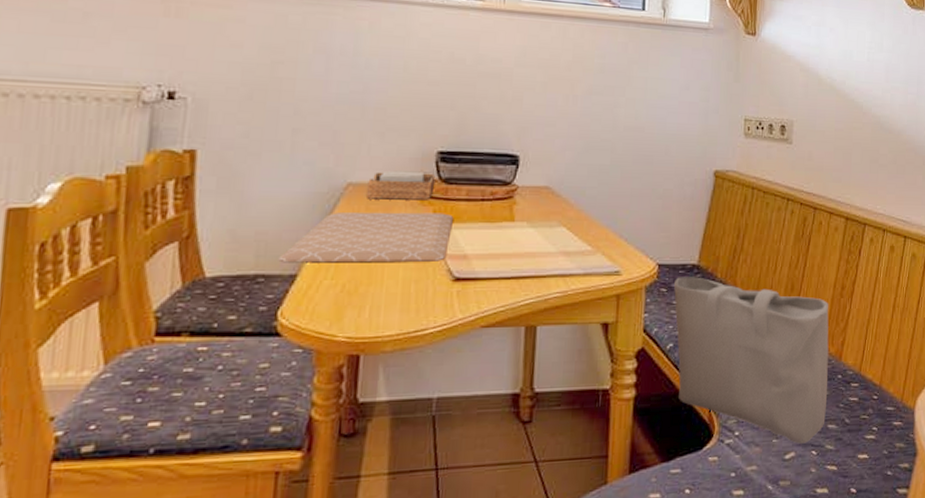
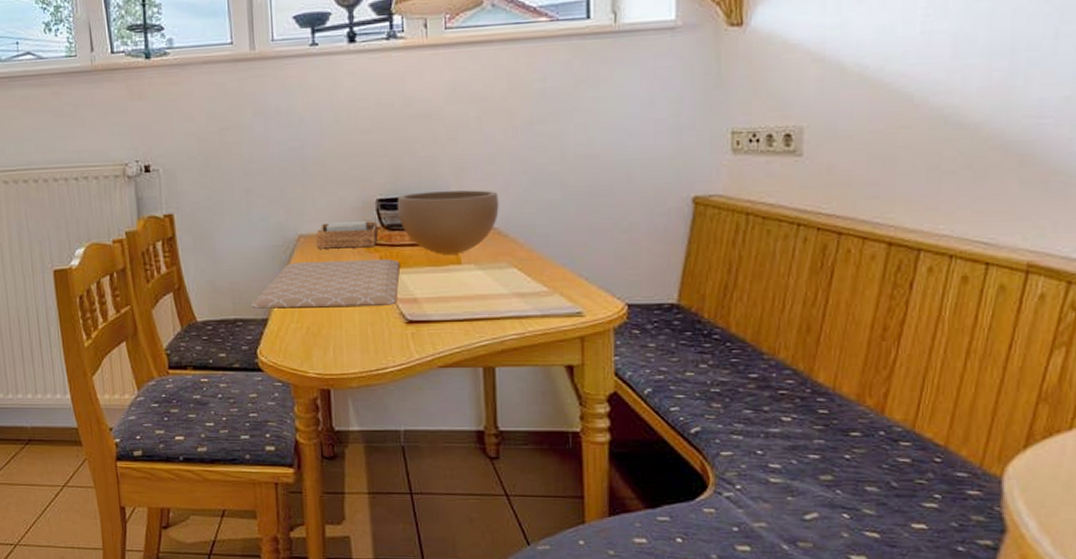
bowl: none [457,148,556,211] -> present [397,190,499,254]
tote bag: present [674,277,829,444] -> none [649,317,865,505]

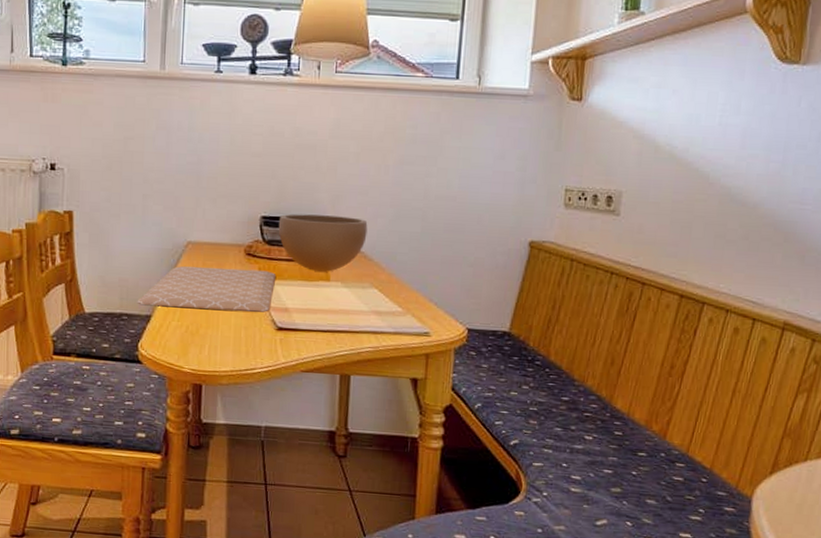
napkin holder: present [316,220,378,249] -> none [202,232,260,259]

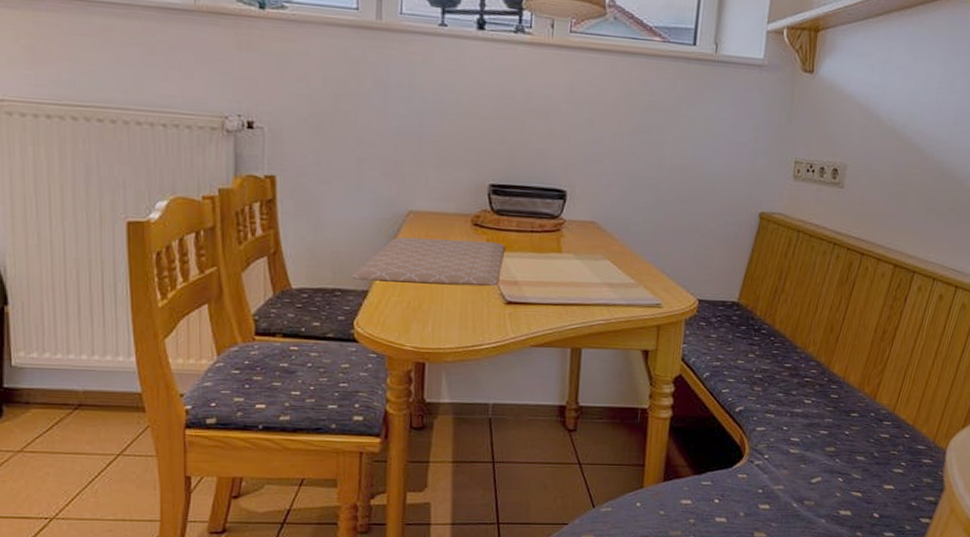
bowl: present [278,213,368,272] -> none [507,182,602,243]

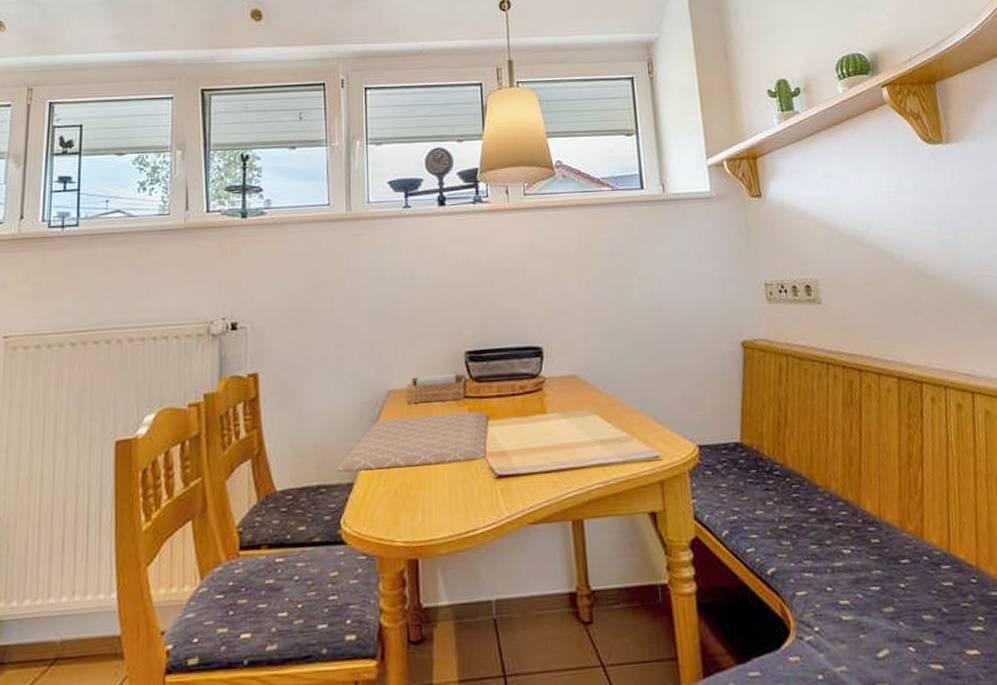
napkin holder: none [425,201,488,230] -> present [405,372,467,404]

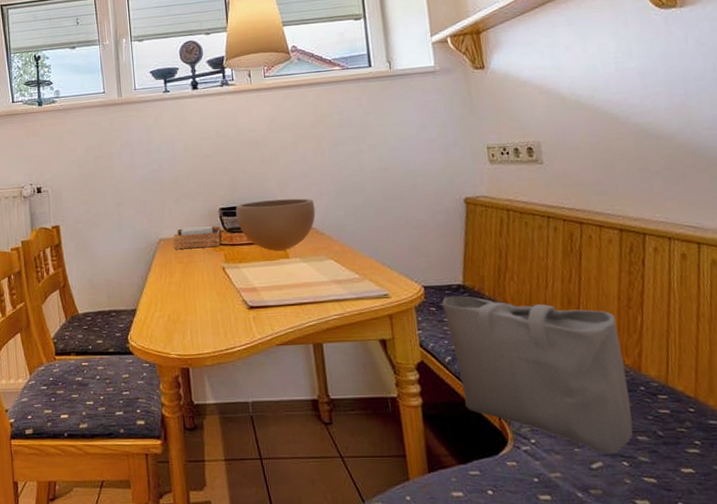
placemat: present [336,411,488,473] -> none [122,256,241,301]
bowl: none [484,340,579,405] -> present [235,198,316,251]
tote bag: none [719,456,919,639] -> present [442,296,633,454]

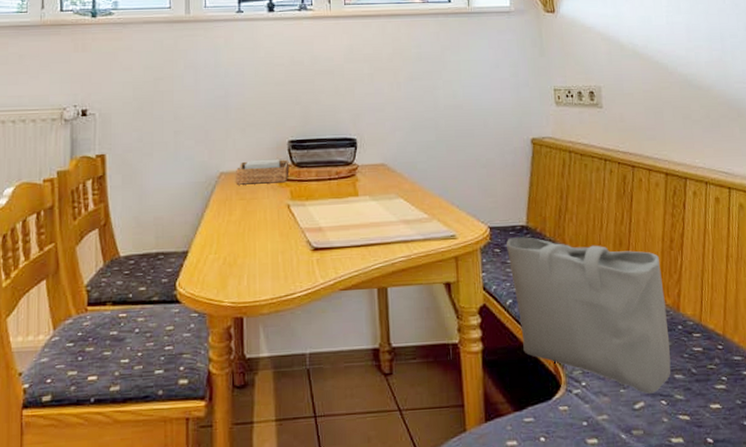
bowl: present [235,198,316,251] -> none [305,133,388,188]

